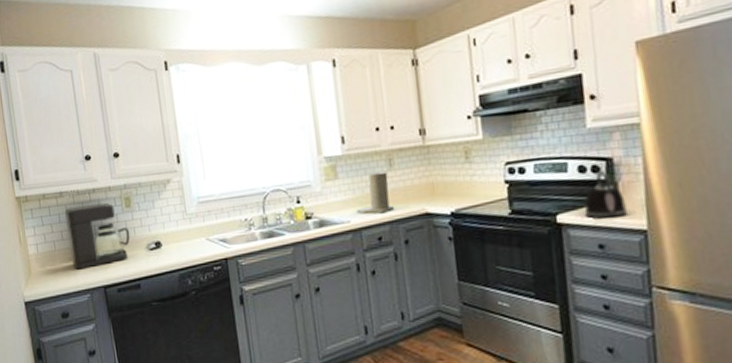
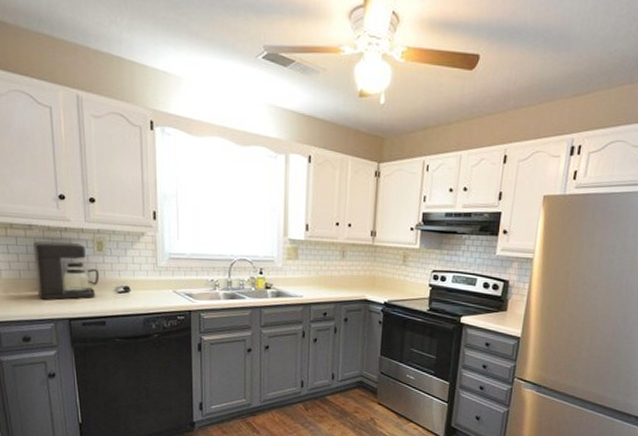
paper towel: present [356,170,395,215] -> none [309,259,341,294]
kettle: present [584,170,627,220] -> none [481,288,511,326]

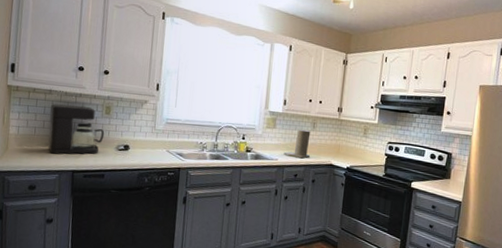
paper towel: none [309,259,341,294] -> present [283,129,311,159]

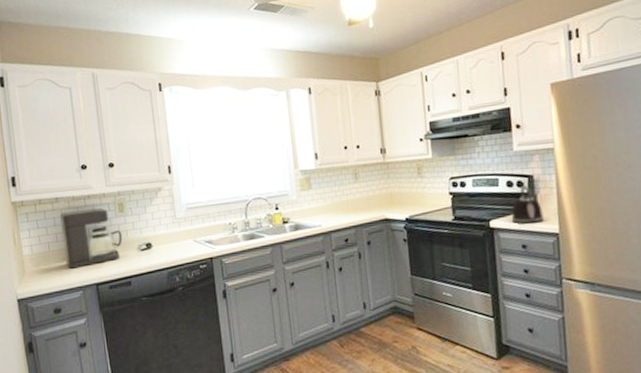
paper towel: present [283,129,311,159] -> none [327,183,360,220]
kettle: none [428,159,453,192] -> present [511,185,544,225]

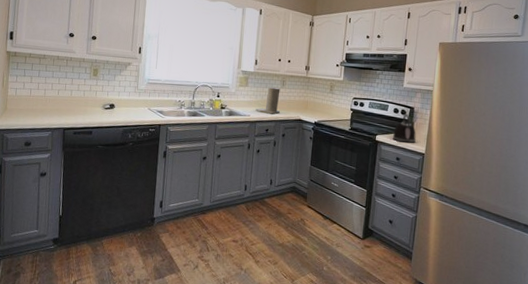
coffee maker: present [59,208,123,269] -> none [42,67,93,113]
paper towel: none [327,183,360,220] -> present [255,86,281,115]

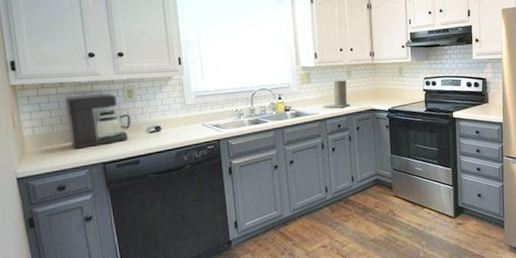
coffee maker: none [42,67,93,113] -> present [64,93,132,149]
kettle: present [392,113,416,144] -> none [469,85,492,116]

